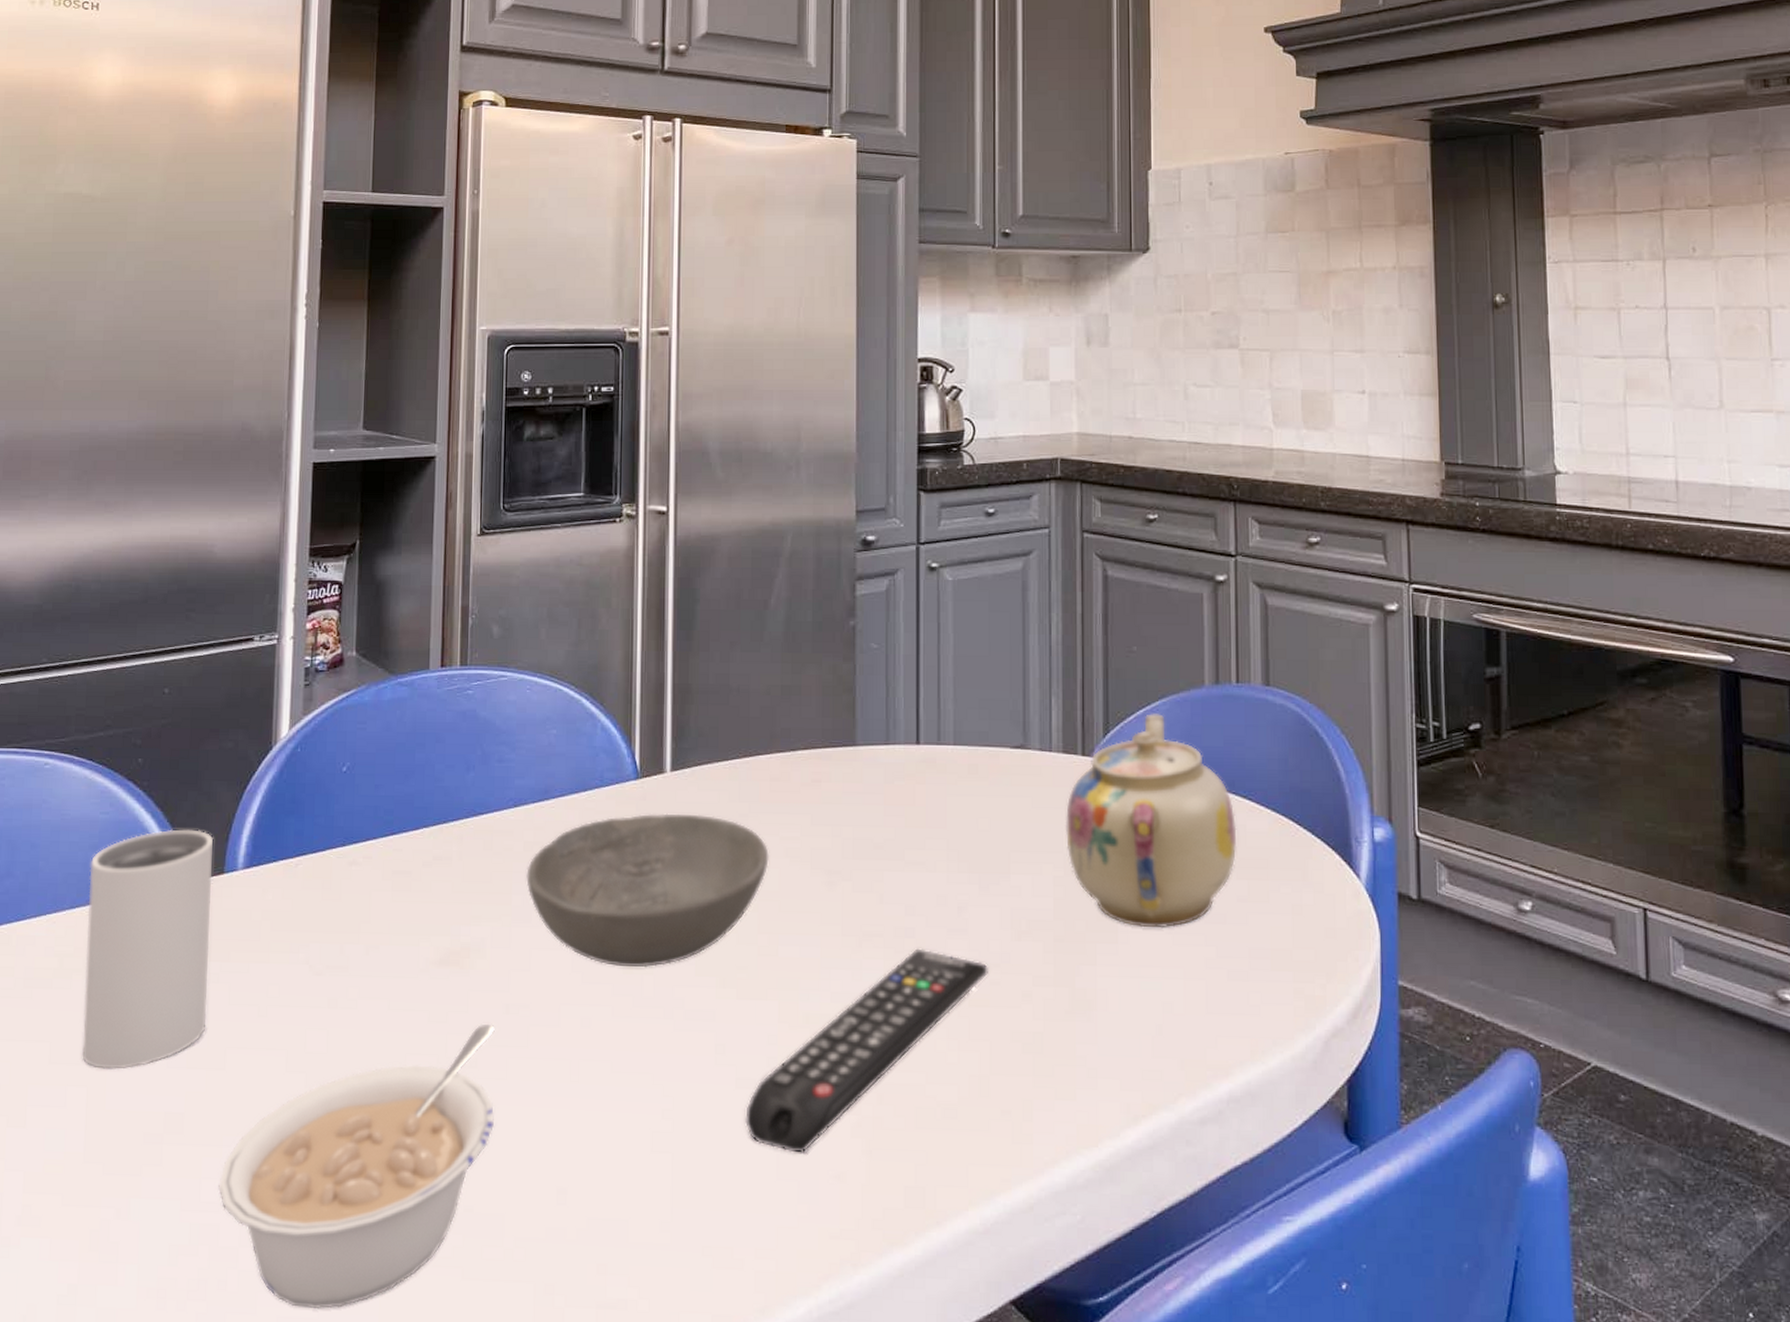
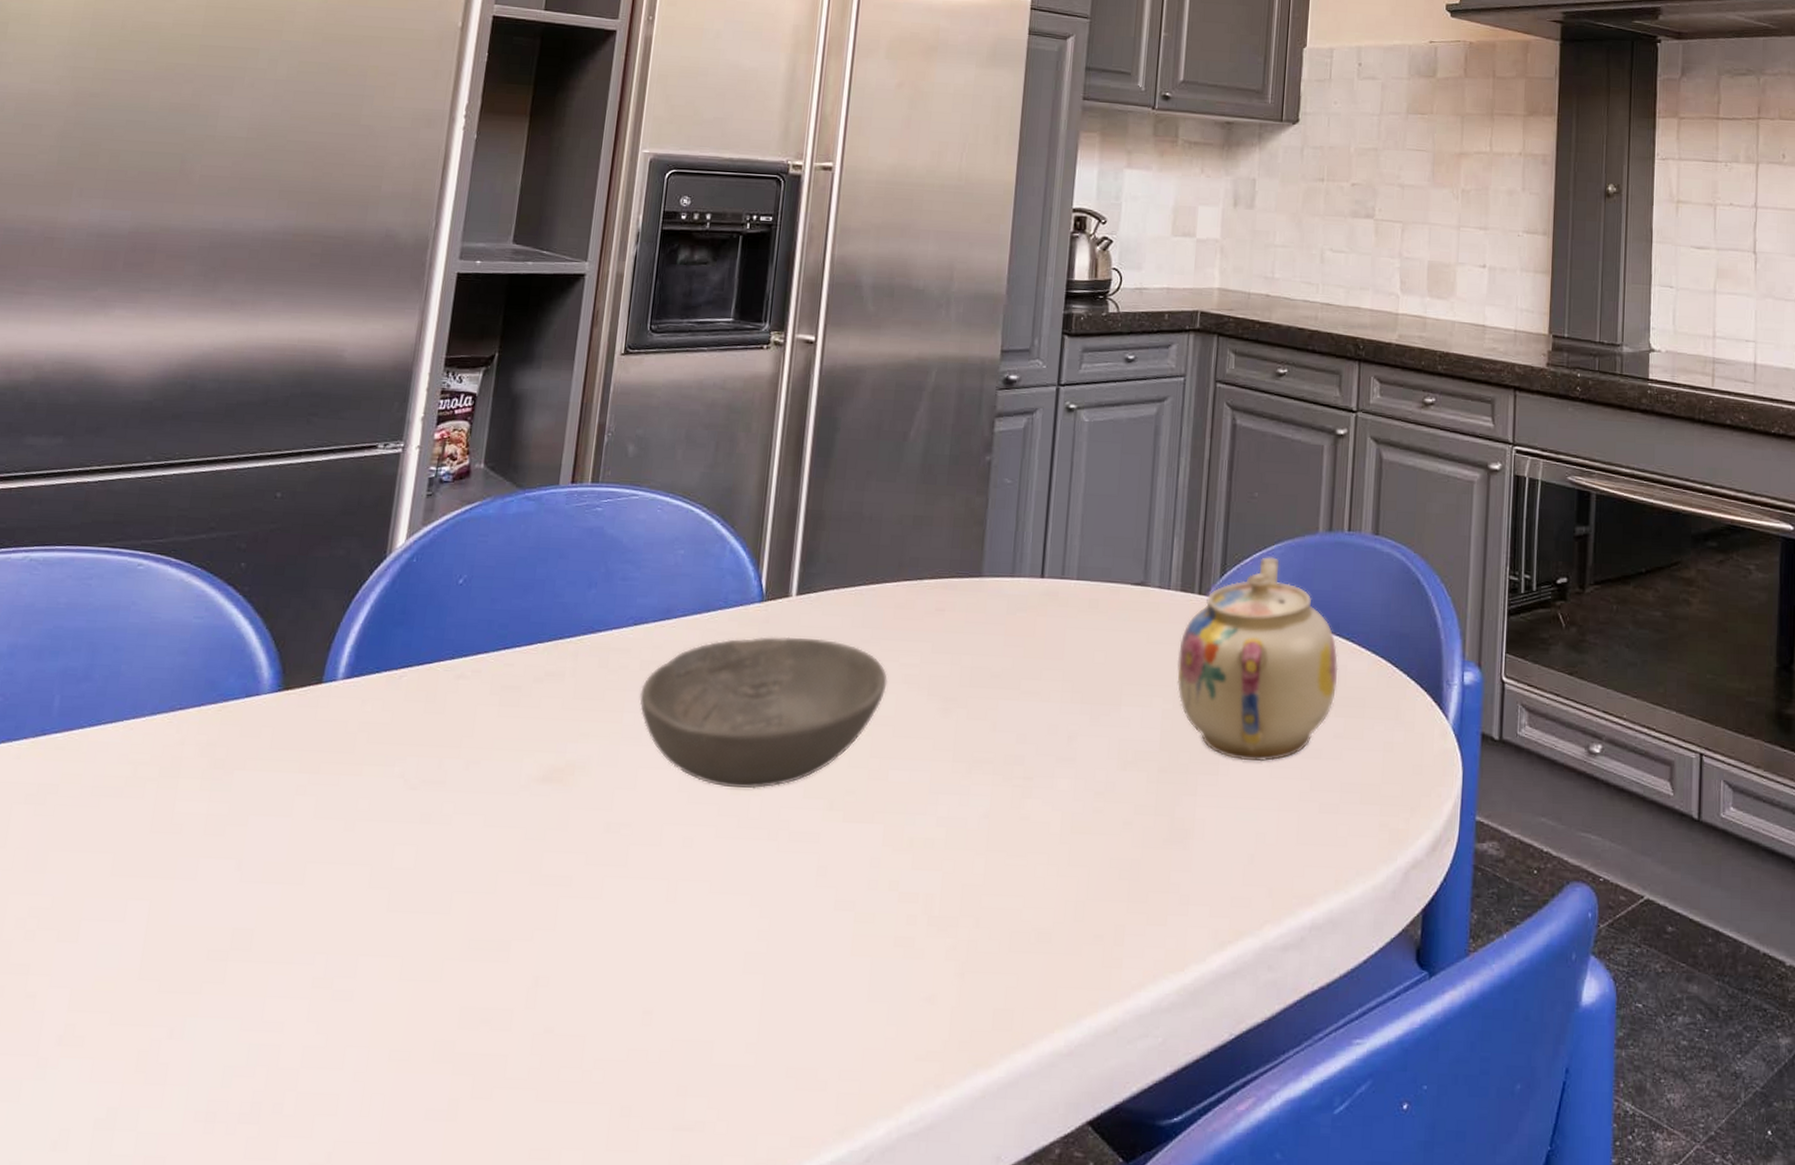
mug: present [82,829,214,1070] -> none [148,636,315,883]
legume: present [217,1023,495,1310] -> none [283,841,594,1133]
remote control: present [744,948,989,1153] -> none [840,776,1094,975]

